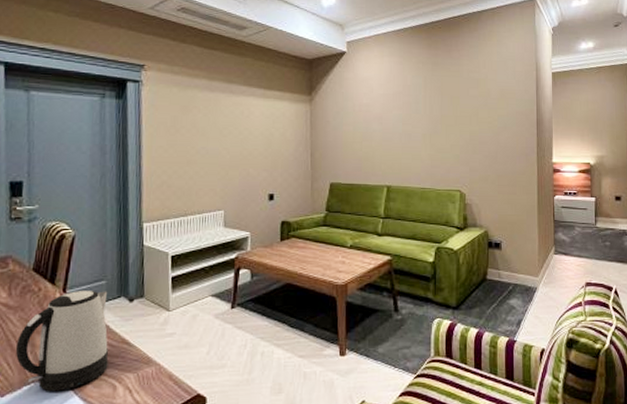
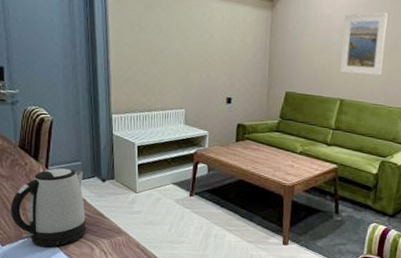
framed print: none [382,98,425,160] -> present [339,12,388,76]

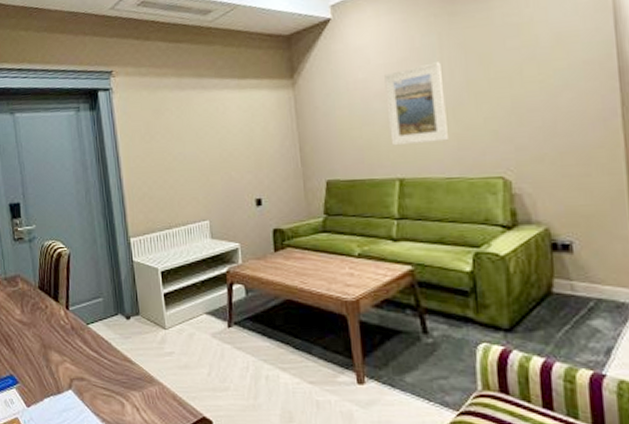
kettle: present [10,167,87,247] -> none [33,307,115,405]

